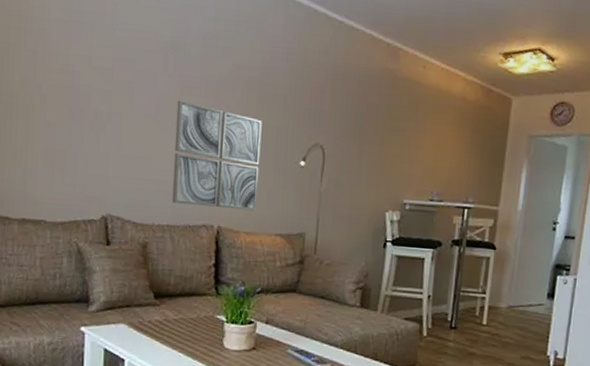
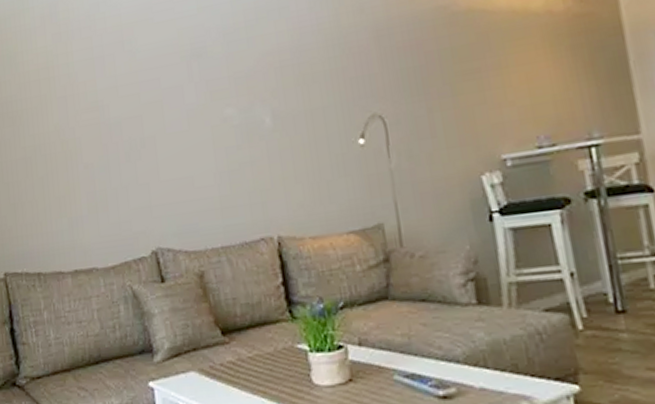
wall art: present [171,100,262,211] -> none [208,104,319,221]

